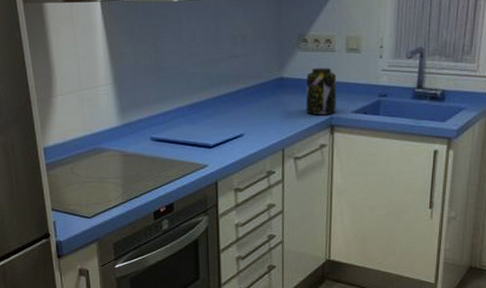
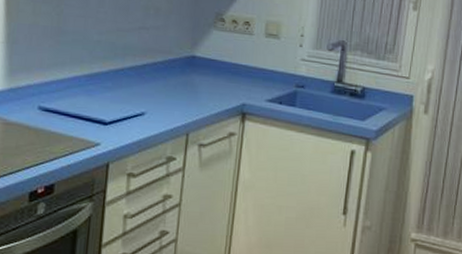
jar: present [305,67,337,115] -> none [216,49,253,101]

